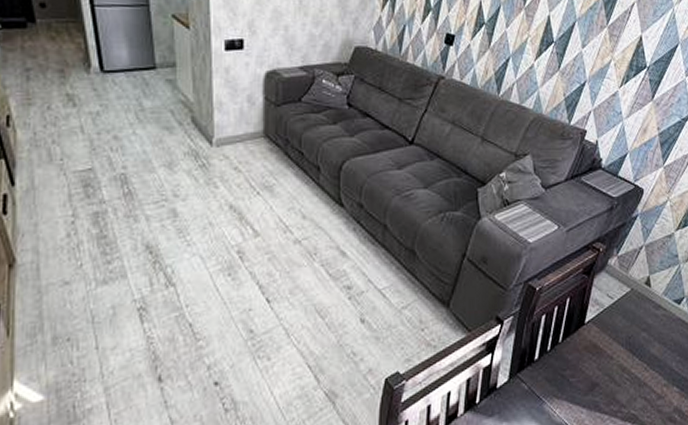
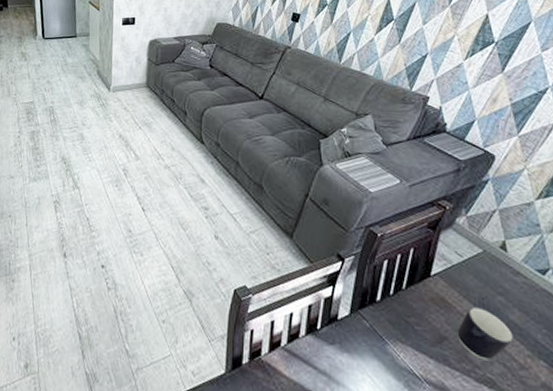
mug: none [607,346,654,398] -> present [457,306,515,361]

